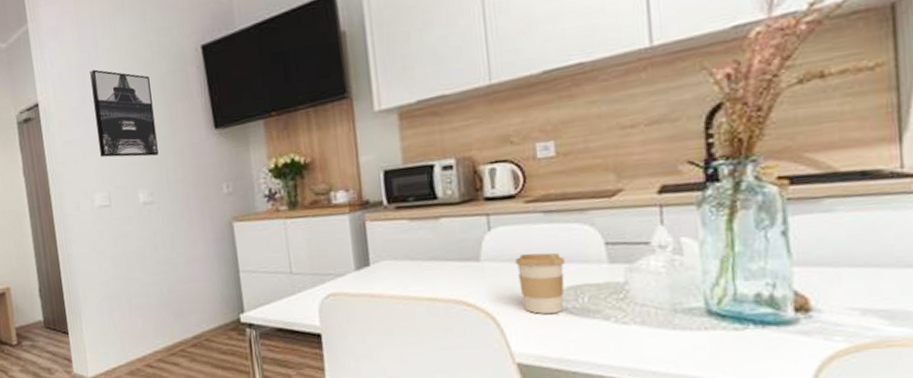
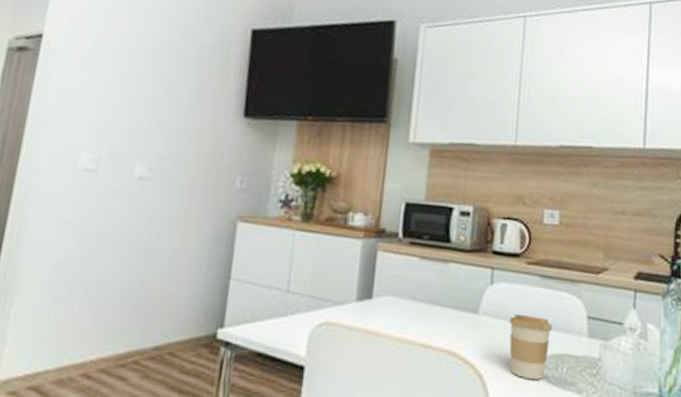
wall art: present [90,69,159,158] -> none [102,17,186,128]

